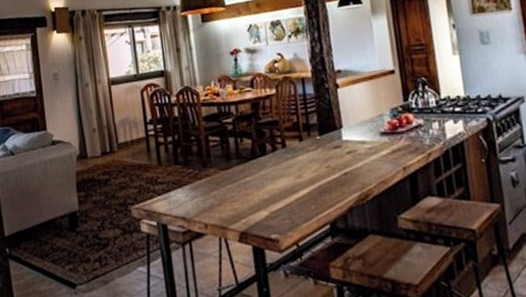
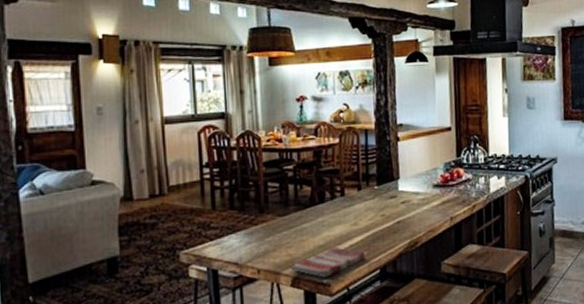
dish towel: none [236,201,314,233] -> present [290,247,366,278]

